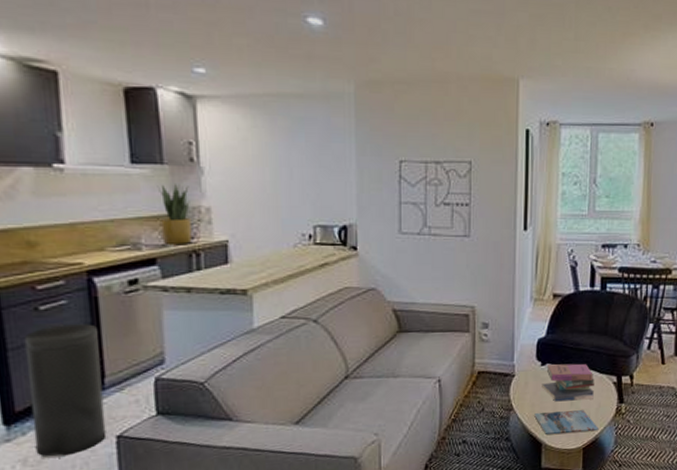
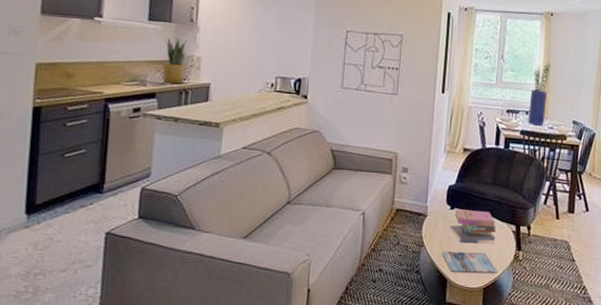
pedal bin: present [23,324,107,459] -> none [45,138,105,246]
vase: none [627,185,653,261] -> present [528,63,551,126]

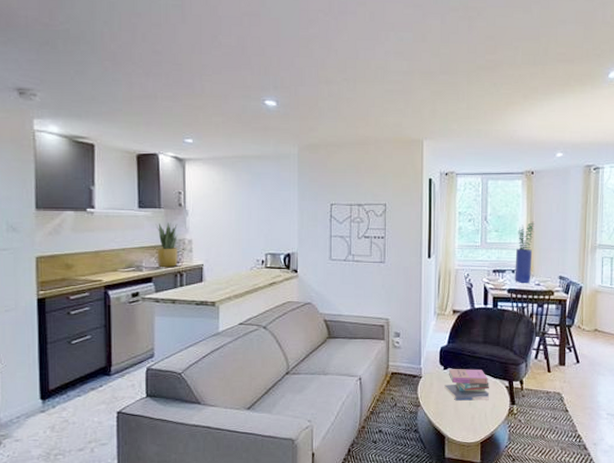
magazine: present [442,252,498,273] -> none [438,409,494,429]

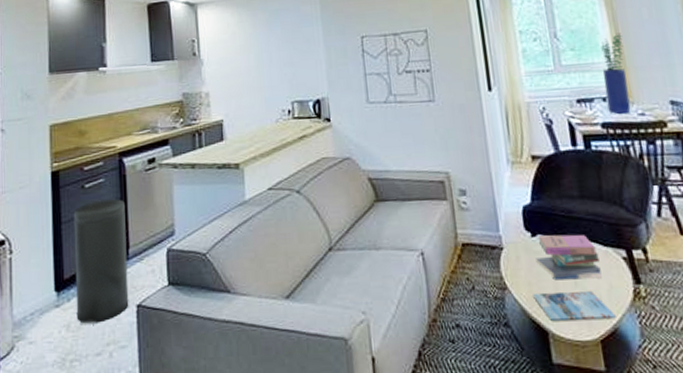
pedal bin: none [59,325,110,427] -> present [73,199,129,325]
planter: present [155,223,178,267] -> none [169,75,196,126]
magazine: none [438,409,494,429] -> present [533,291,616,321]

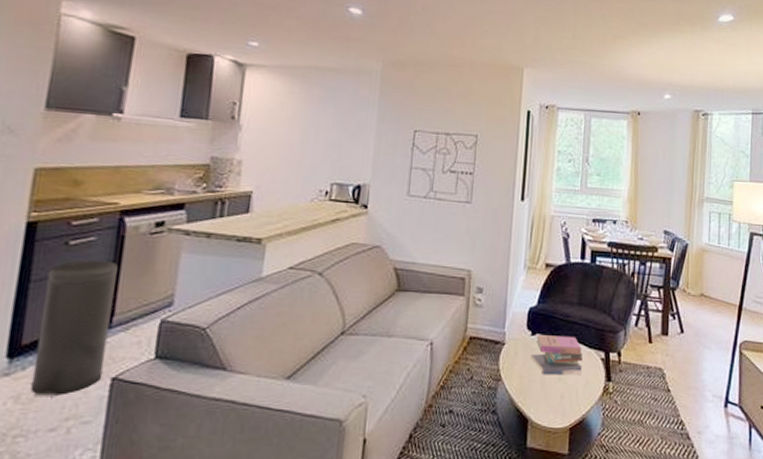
magazine: present [533,291,616,321] -> none [522,386,586,410]
vase: present [601,33,631,115] -> none [616,167,640,237]

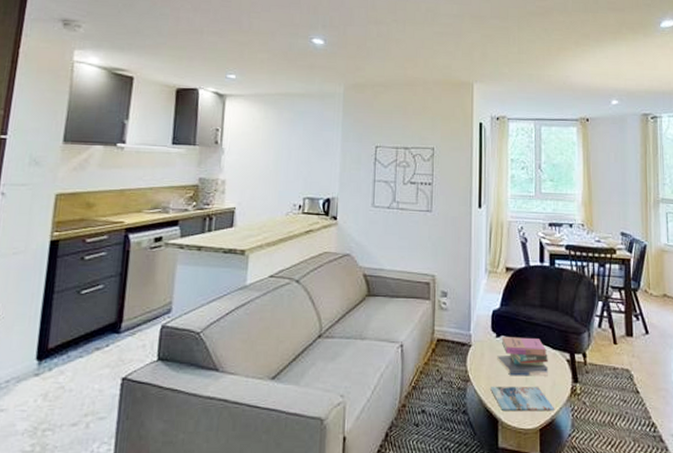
pedal bin: present [30,260,118,397] -> none [56,273,125,395]
magazine: none [522,386,586,410] -> present [490,387,554,410]

